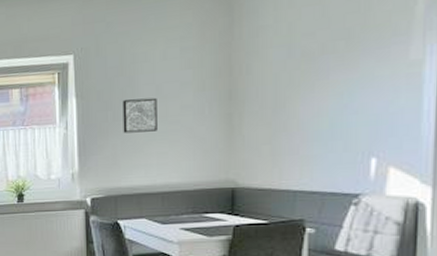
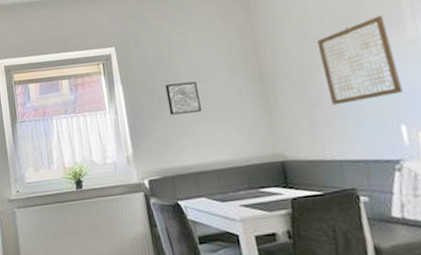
wall art: none [302,31,388,133] -> present [317,15,403,106]

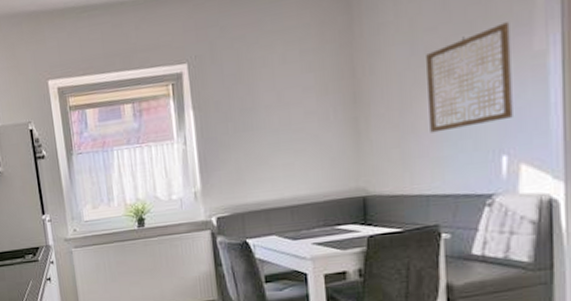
wall art: present [165,81,202,116] -> none [243,105,282,146]

